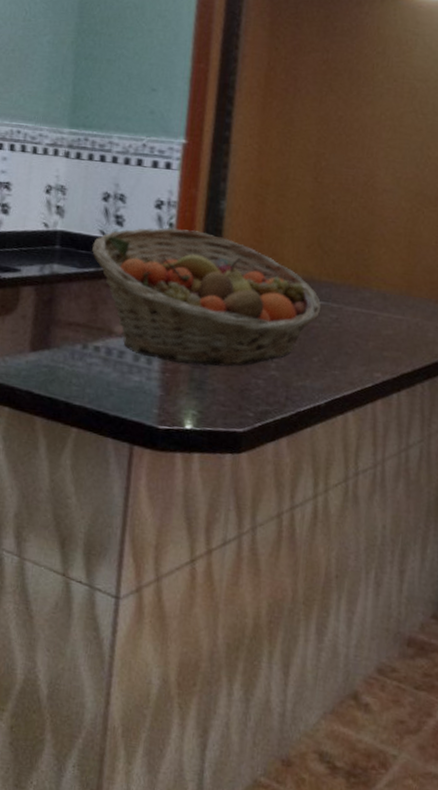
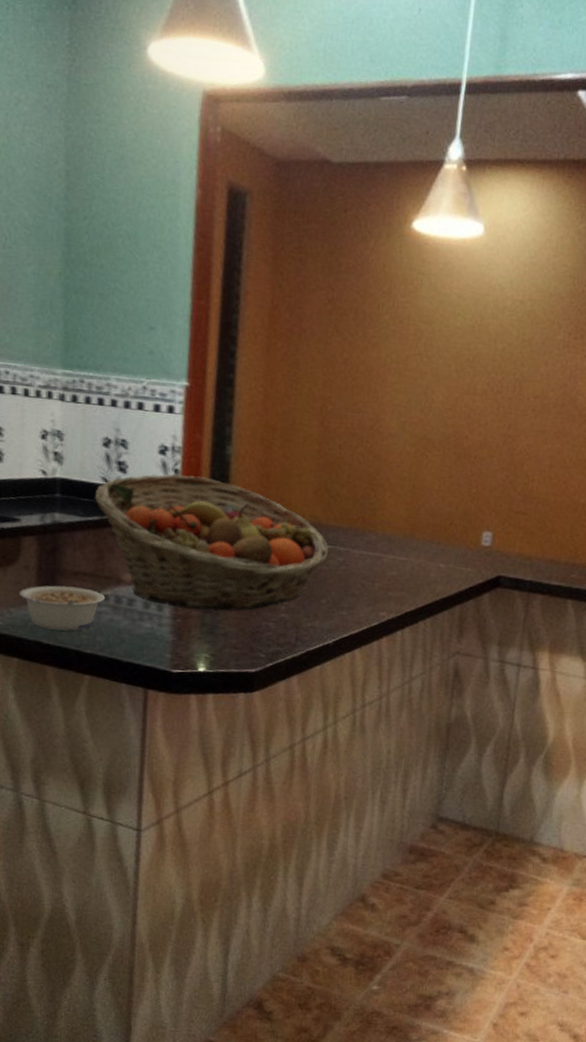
legume: none [14,335,97,382] -> present [19,585,106,631]

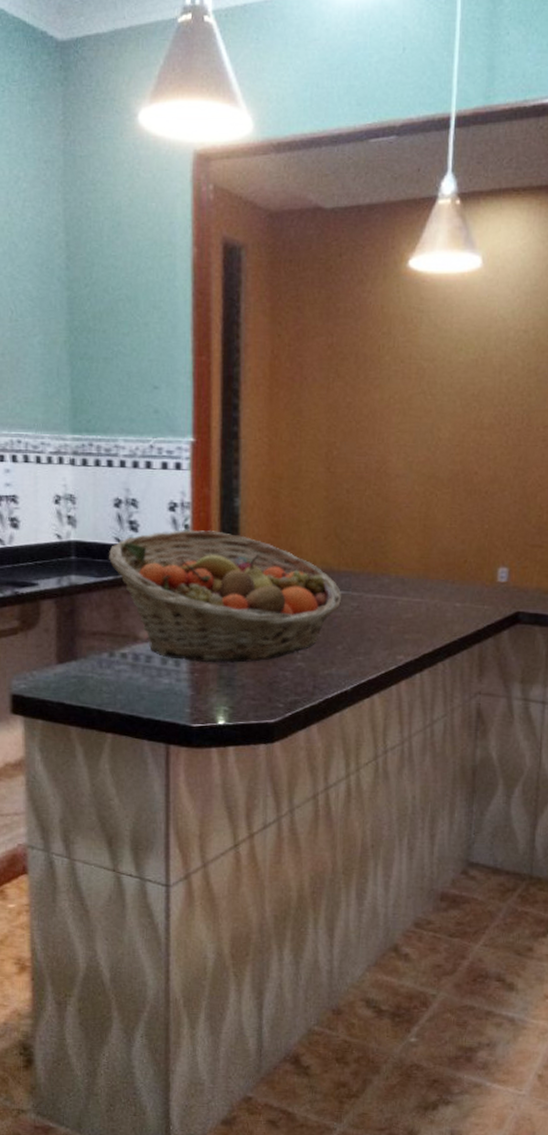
legume: present [19,585,106,631] -> none [40,646,124,691]

